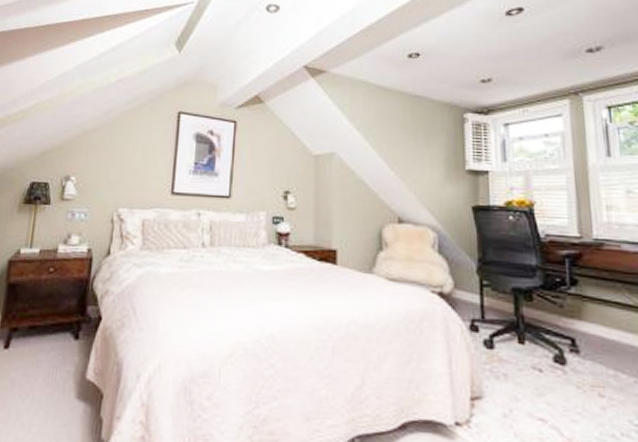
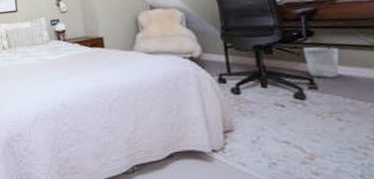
wastebasket: none [567,299,604,340] -> present [304,46,339,78]

